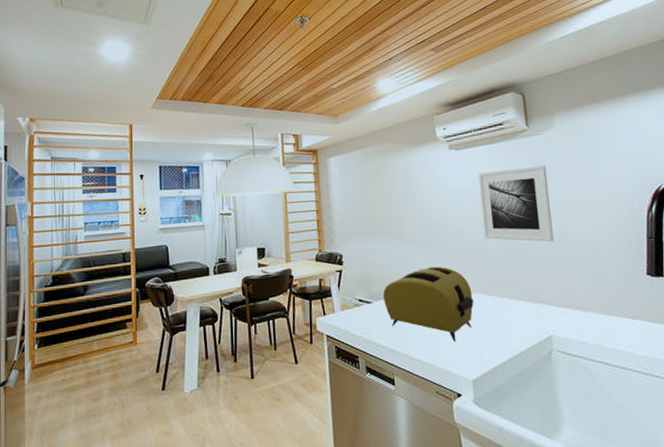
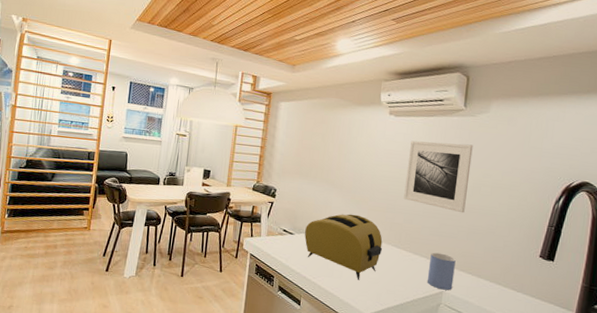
mug: none [528,291,561,334] -> present [427,252,456,291]

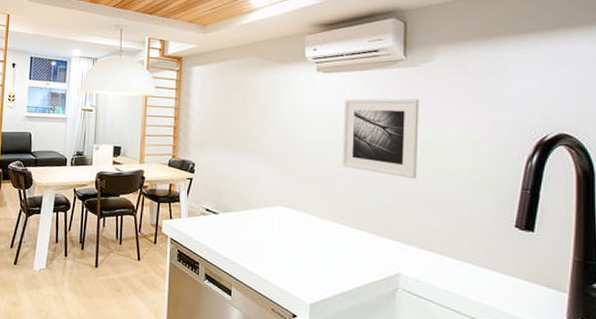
toaster: present [304,214,383,280] -> none [230,187,323,264]
mug: present [427,252,456,291] -> none [378,227,411,272]

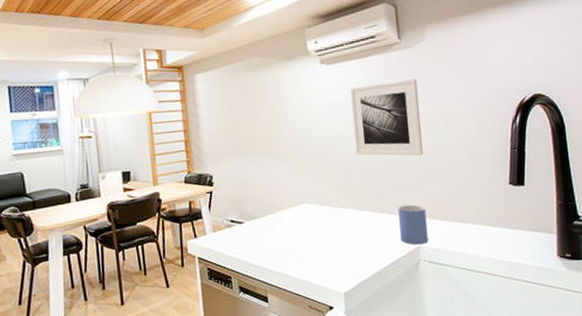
mug: none [378,227,411,272] -> present [398,204,429,245]

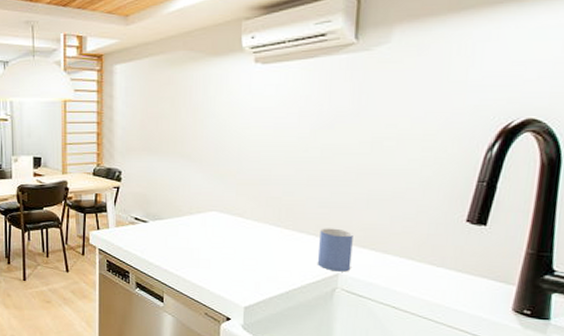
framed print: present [350,79,423,156] -> none [281,88,370,177]

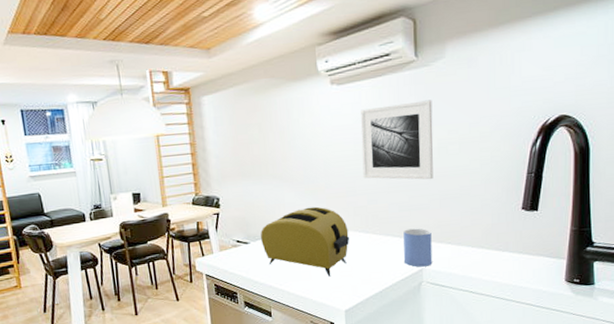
toaster: none [160,191,259,269] -> present [260,206,350,277]
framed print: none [281,88,370,177] -> present [361,100,433,180]

